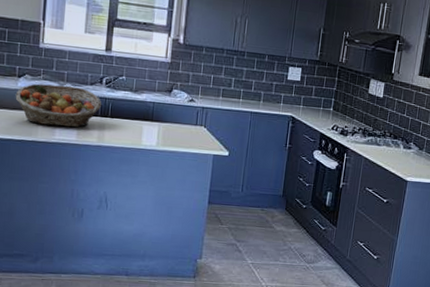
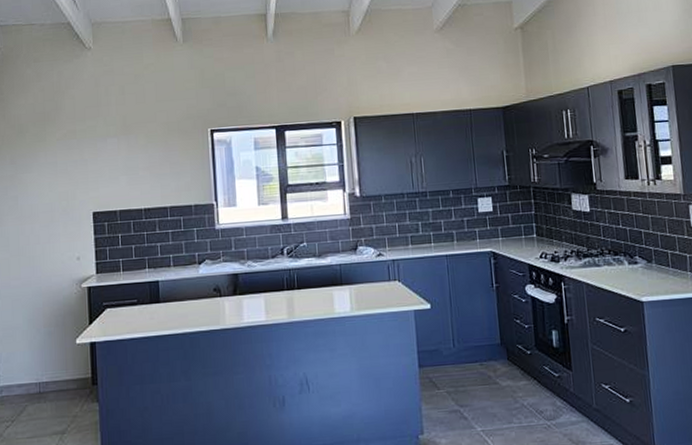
fruit basket: present [15,83,101,128] -> none [198,263,286,310]

